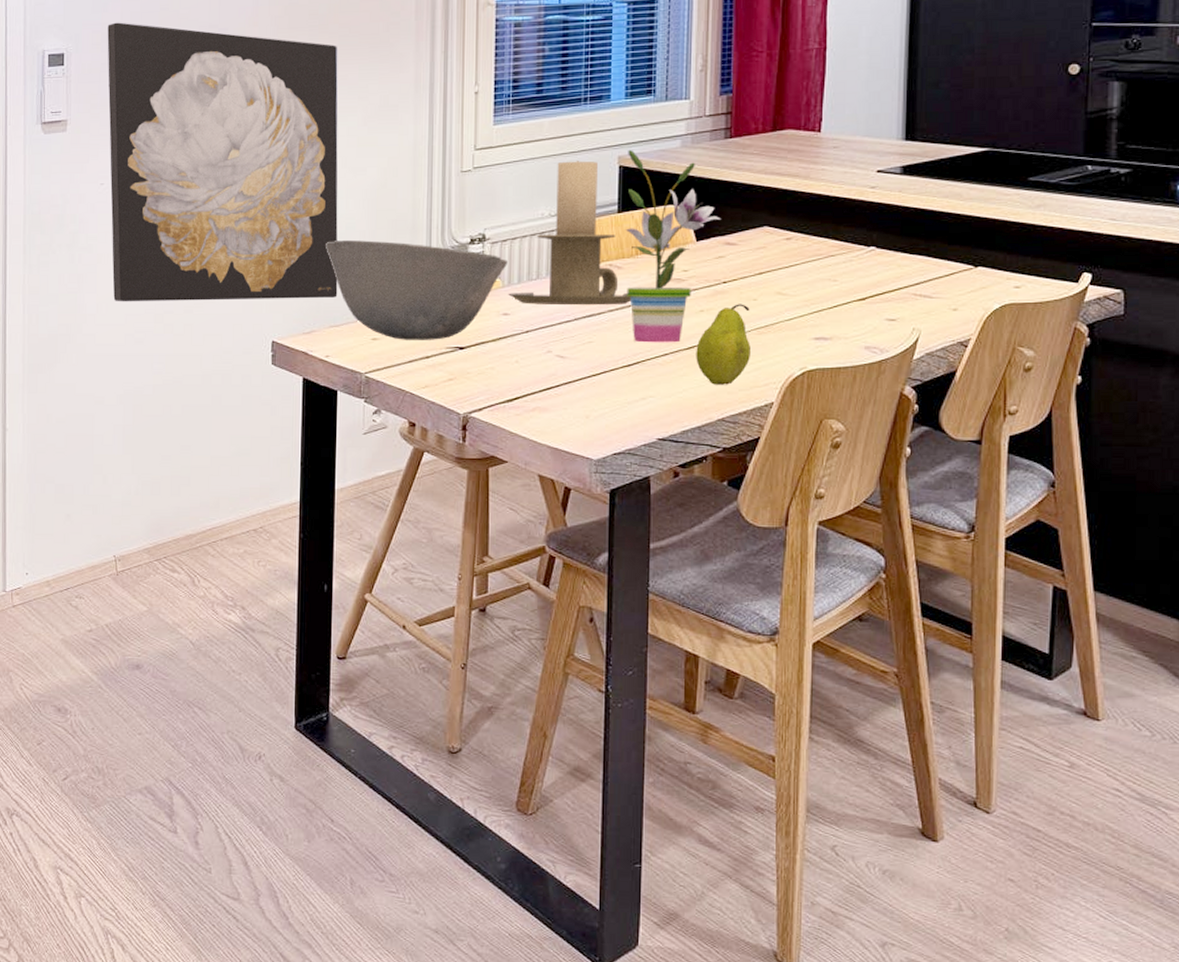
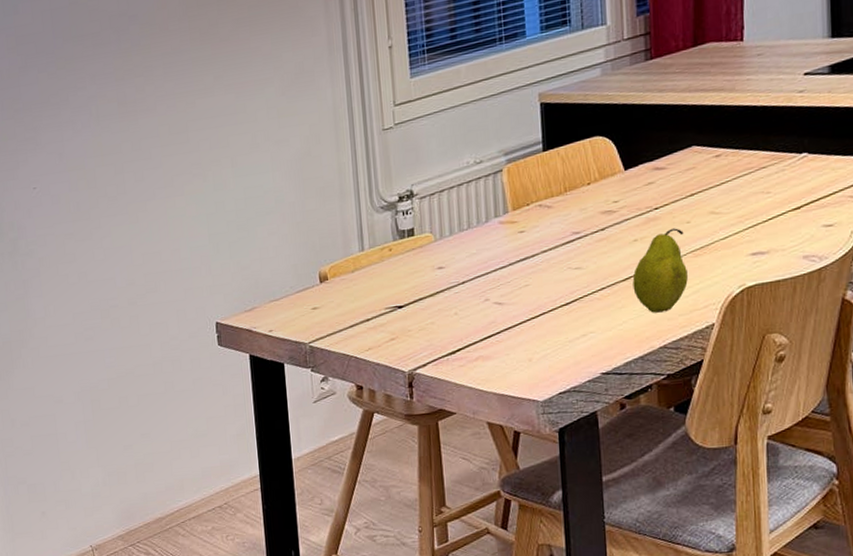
wall art: present [107,22,338,302] -> none [20,17,274,303]
bowl: present [325,240,507,340] -> none [256,208,438,306]
candle holder: present [508,161,632,306] -> none [441,102,565,256]
potted plant: present [625,149,720,343] -> none [548,84,647,280]

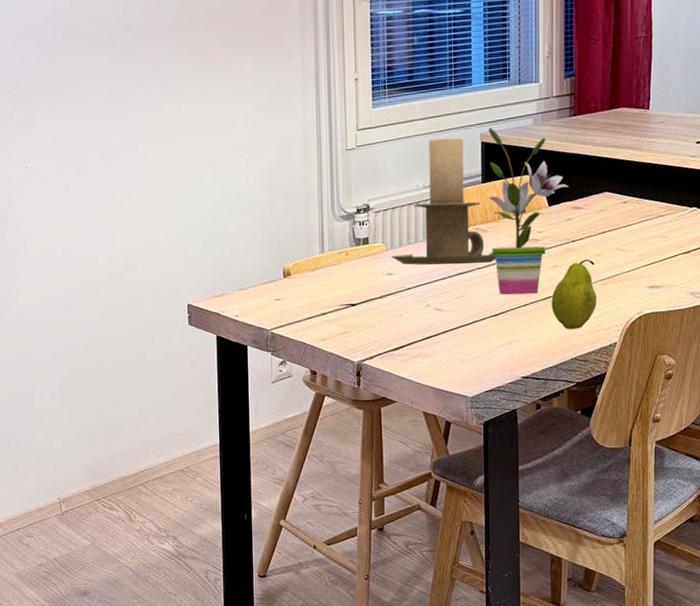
candle holder: none [441,102,565,256] -> present [391,138,496,265]
potted plant: none [548,84,647,280] -> present [488,127,568,295]

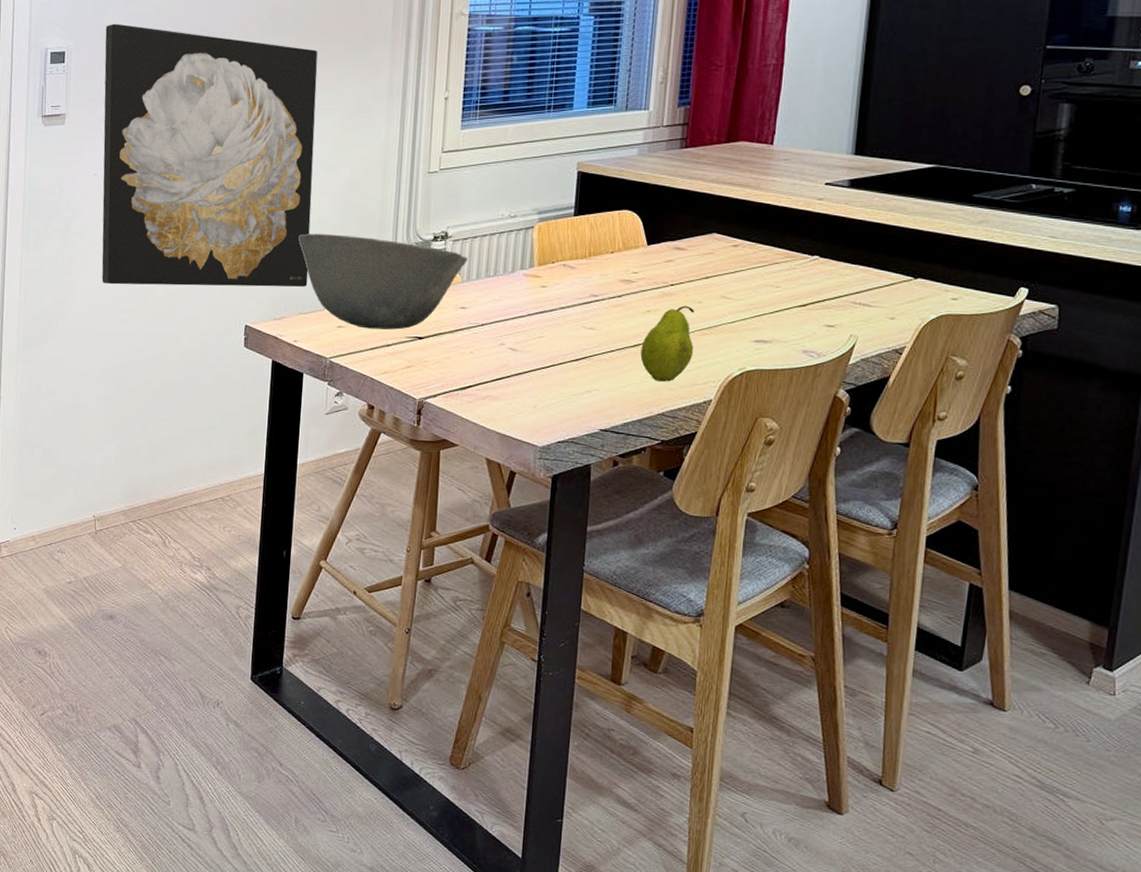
wall art: none [23,19,243,274] -> present [101,23,319,288]
bowl: none [230,212,389,300] -> present [298,234,467,330]
candle holder: present [391,138,496,265] -> none [466,165,583,303]
potted plant: present [488,127,568,295] -> none [578,156,672,340]

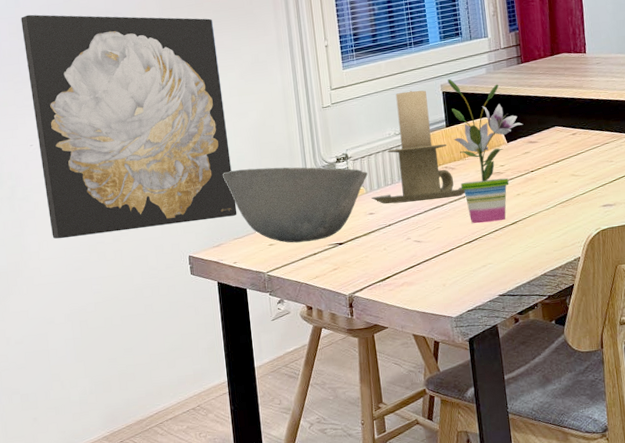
candle holder: none [466,165,583,303] -> present [371,90,466,204]
potted plant: none [578,156,672,340] -> present [447,78,523,224]
fruit: present [640,305,695,382] -> none [518,186,559,249]

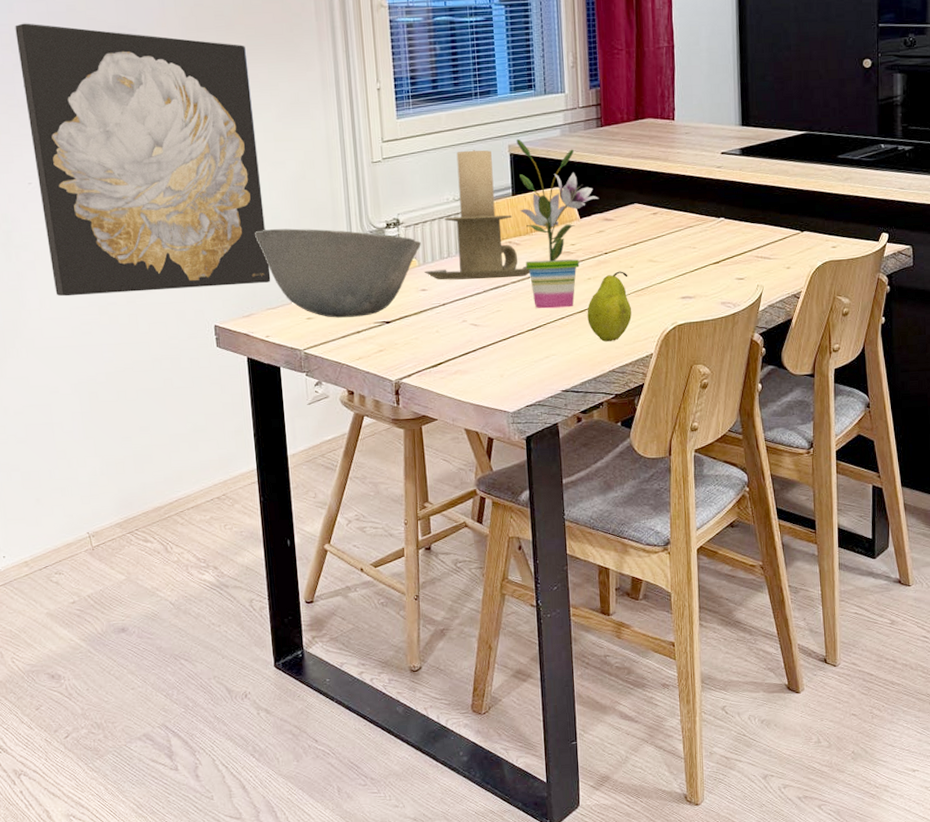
fruit: none [518,186,559,249] -> present [587,271,632,342]

